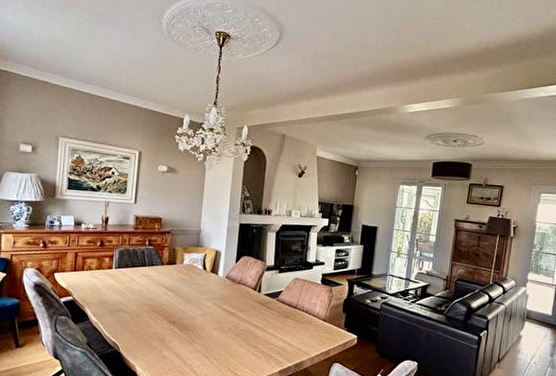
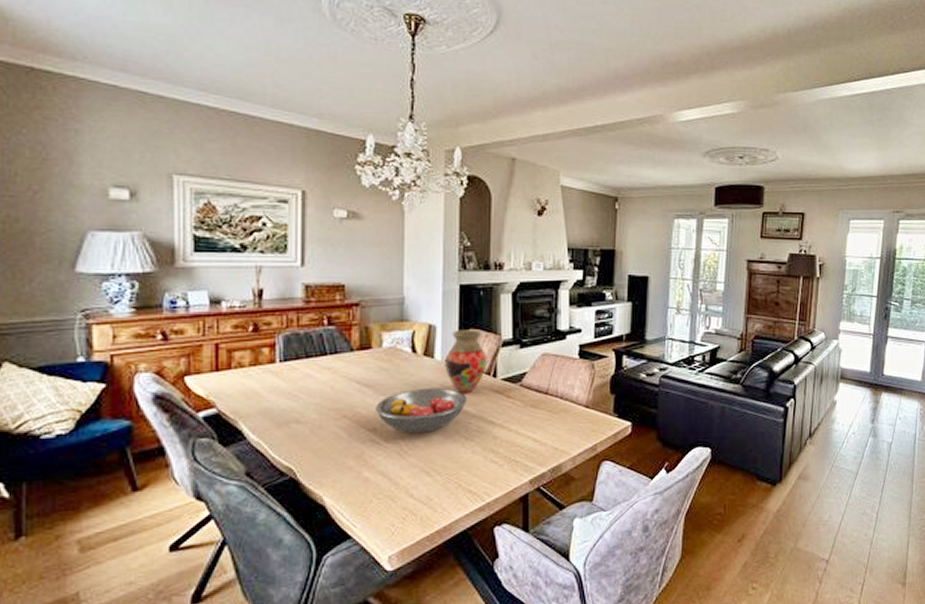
fruit bowl: none [175,295,239,328] -> present [374,387,468,434]
vase: none [225,256,255,303] -> present [445,329,487,394]

